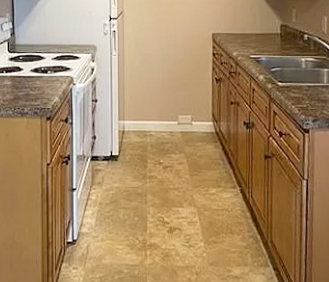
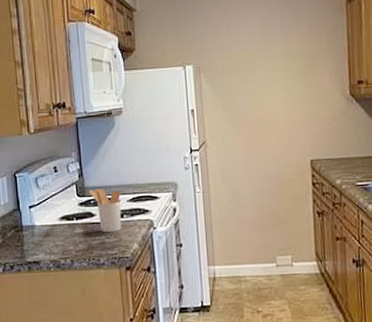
utensil holder: none [18,47,46,86] -> present [88,189,122,233]

